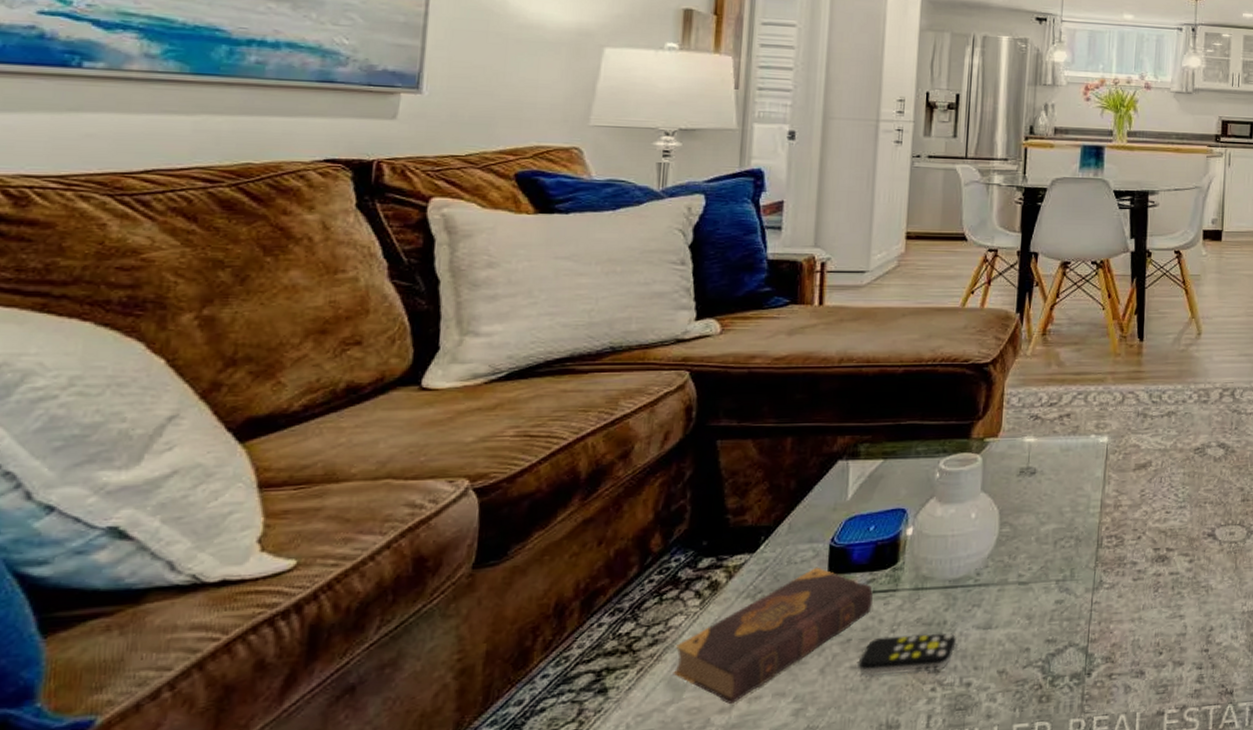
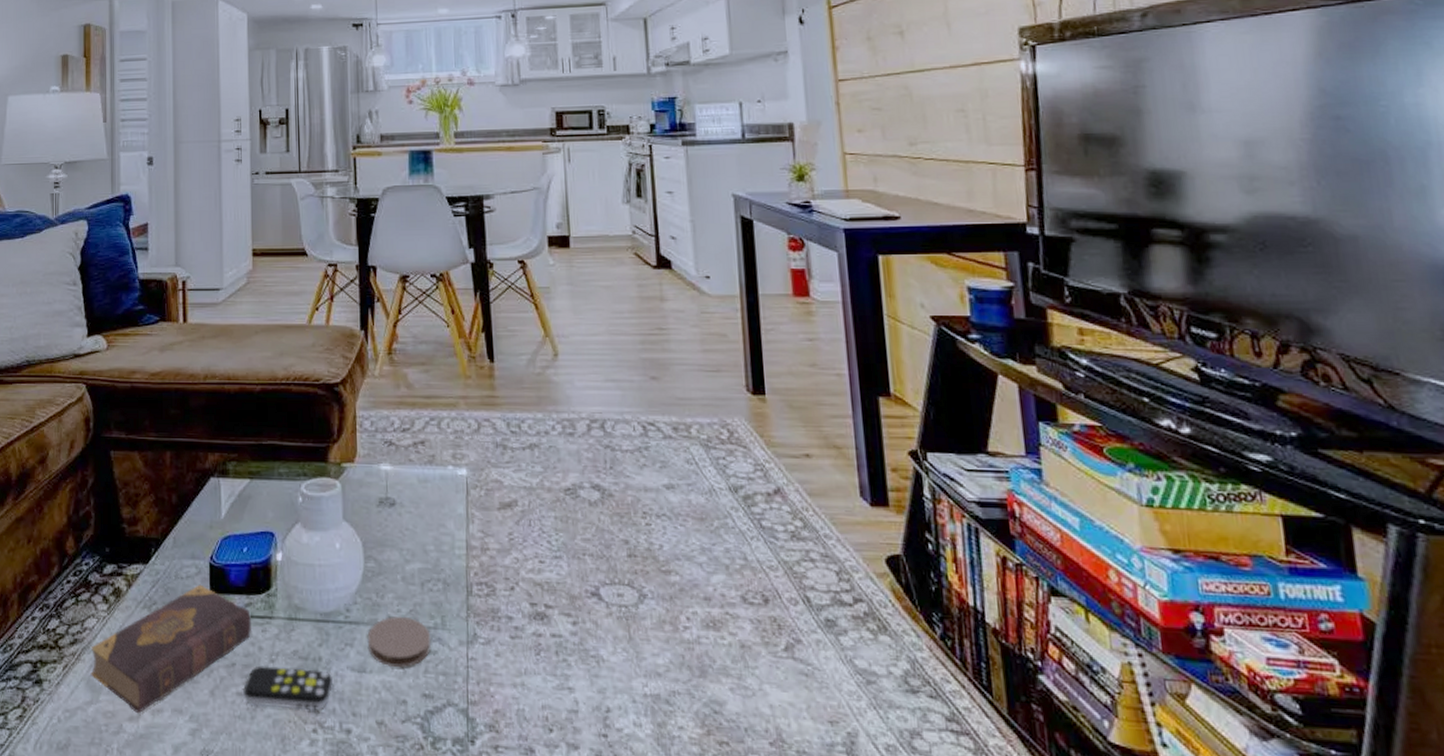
coaster: none [995,573,1059,620] -> present [367,616,432,667]

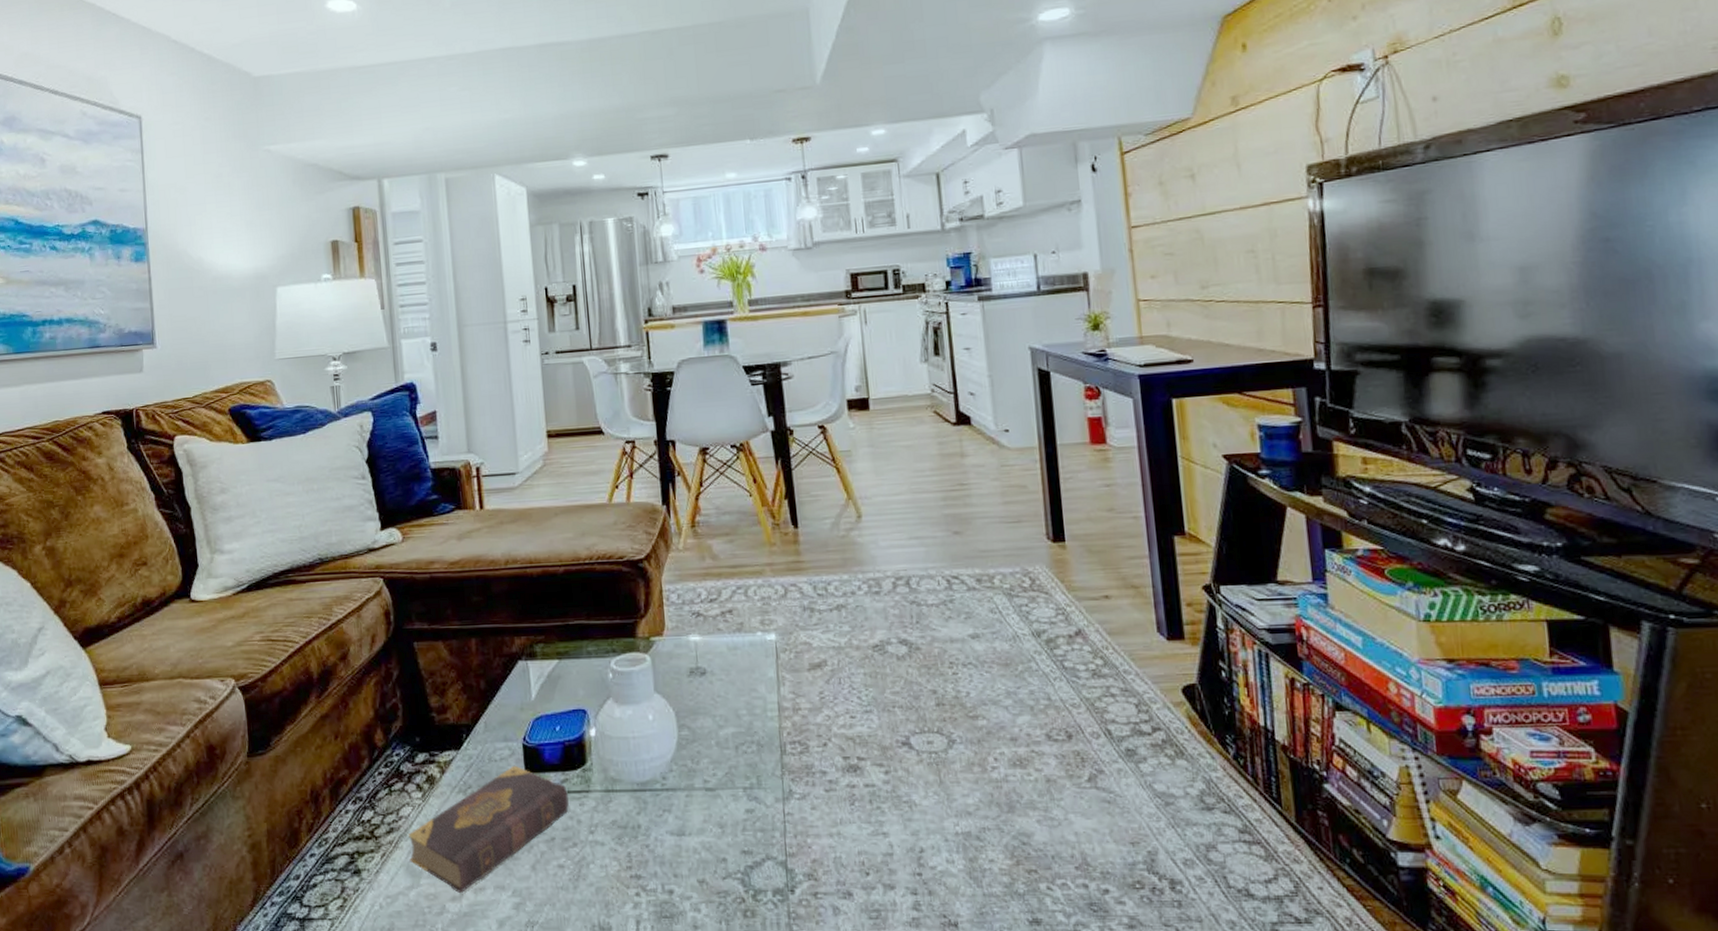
remote control: present [243,665,334,712] -> none [564,837,654,877]
coaster: present [367,616,432,667] -> none [684,779,749,828]

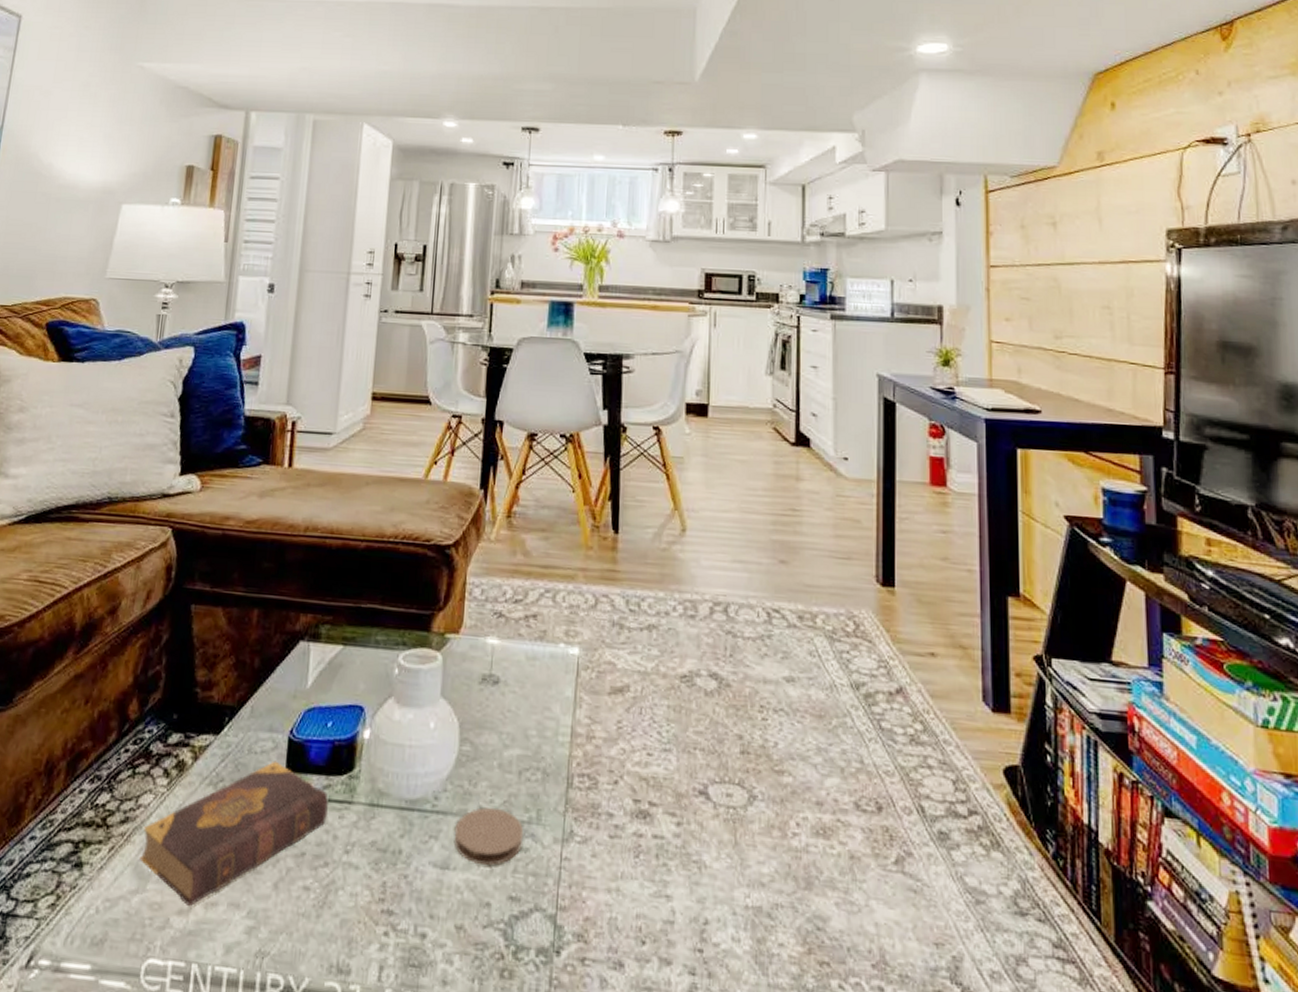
coaster: none [684,779,749,828] -> present [453,807,524,865]

